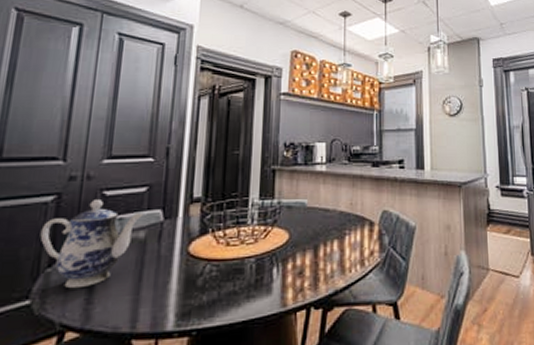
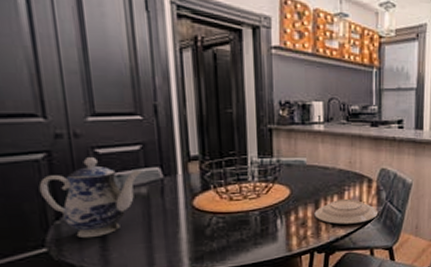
plate: none [313,244,380,274] -> present [314,198,377,224]

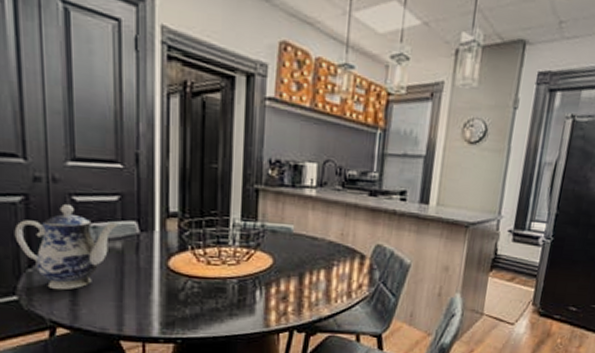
plate: present [314,198,377,224] -> none [297,274,368,304]

